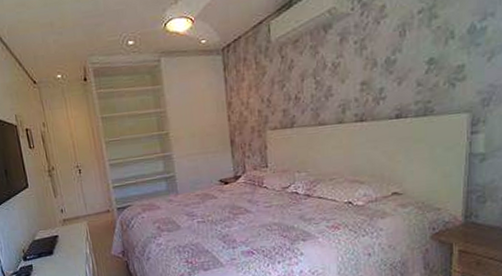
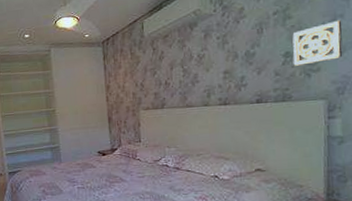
wall ornament: none [437,19,492,75] -> present [292,20,343,66]

